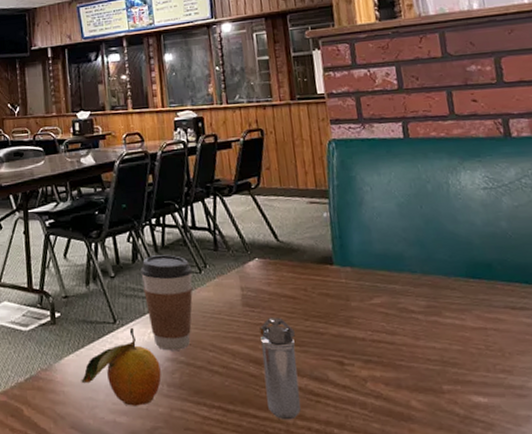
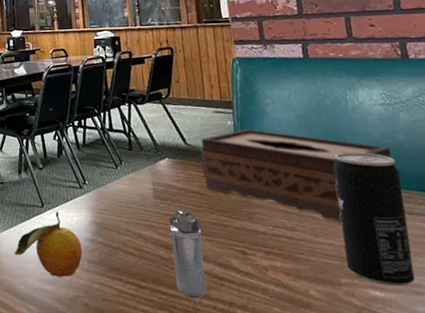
coffee cup: present [140,254,193,351] -> none [65,152,110,233]
tissue box: none [293,221,494,323] -> present [200,129,392,223]
beverage can: none [435,242,518,390] -> present [334,151,416,287]

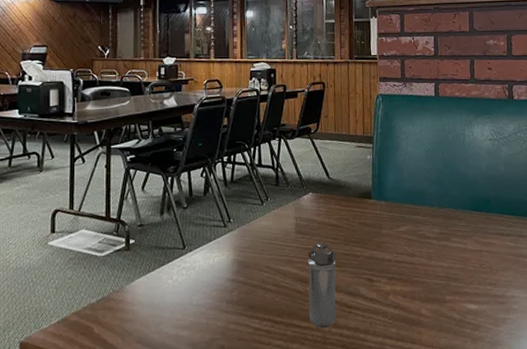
fruit: present [14,211,83,277] -> none [149,252,222,322]
tissue box: present [200,129,392,223] -> none [341,163,493,246]
beverage can: present [334,151,416,287] -> none [449,182,500,299]

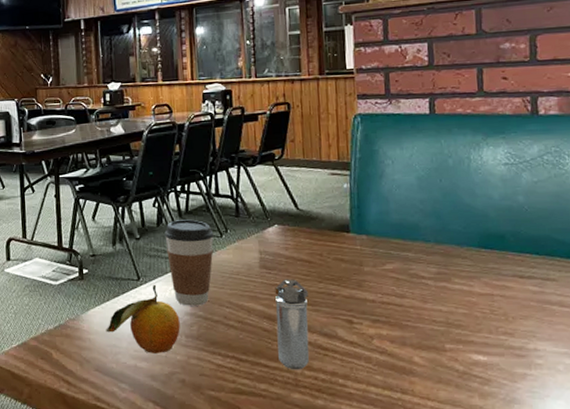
fruit: none [149,252,222,322] -> present [106,284,180,353]
coffee cup: none [210,188,256,272] -> present [164,219,214,306]

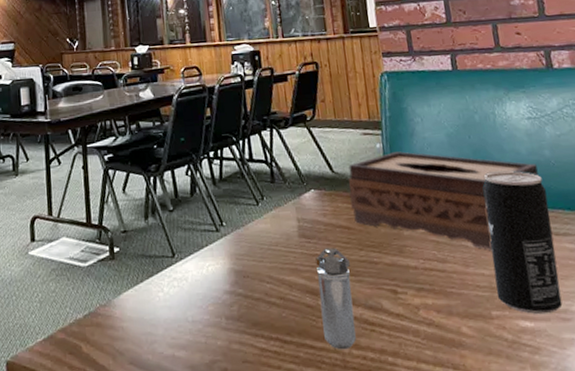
fruit: present [106,284,180,353] -> none [140,260,220,340]
coffee cup: present [164,219,214,306] -> none [199,187,251,284]
tissue box: none [312,192,509,288] -> present [348,151,539,250]
beverage can: none [449,214,519,350] -> present [483,171,563,315]

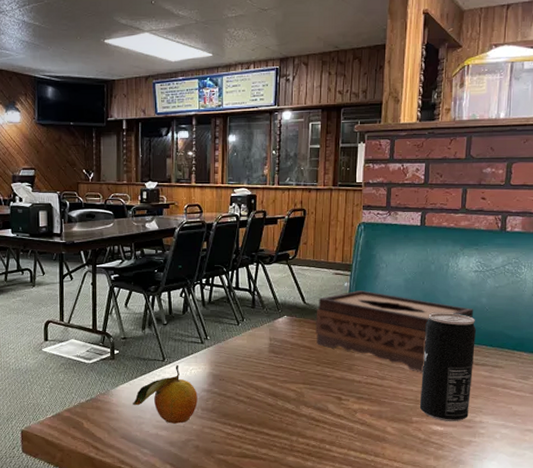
fruit: none [140,260,220,340] -> present [132,364,198,424]
shaker: present [315,247,356,350] -> none [279,362,307,438]

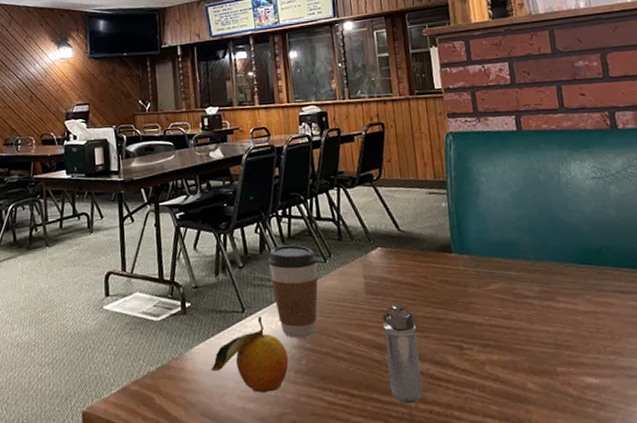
coffee cup: none [189,309,232,384] -> present [268,245,319,338]
shaker: none [279,362,307,438] -> present [382,304,423,404]
tissue box: present [316,290,473,372] -> none [414,210,603,307]
beverage can: present [419,312,476,422] -> none [548,229,628,371]

